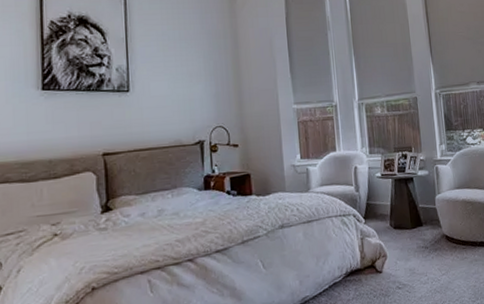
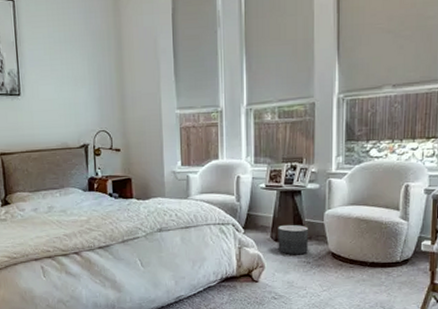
planter: none [396,210,425,242] -> present [278,224,308,255]

